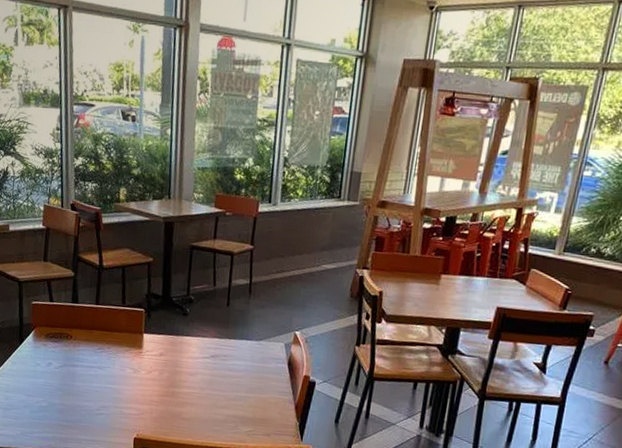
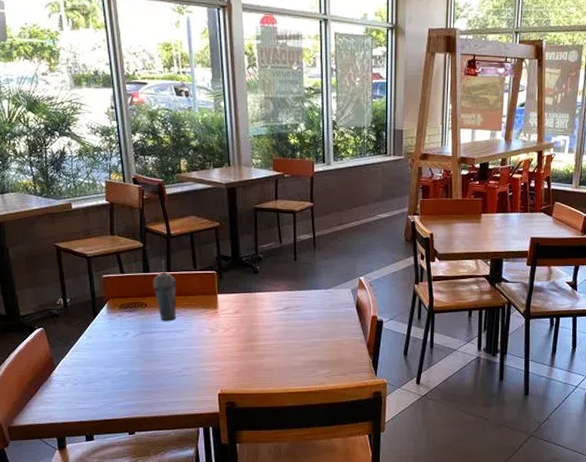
beverage cup: none [79,290,104,356] -> present [152,258,177,322]

